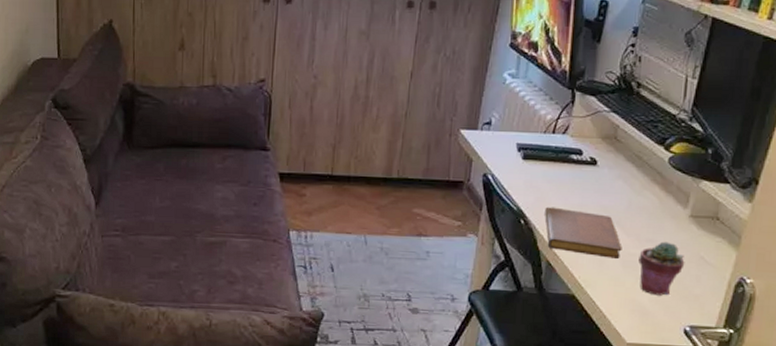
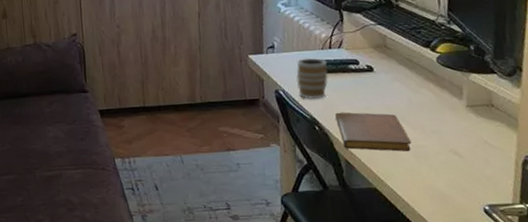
mug: none [509,140,548,189] -> present [296,58,328,99]
potted succulent: present [638,241,685,296] -> none [428,131,472,181]

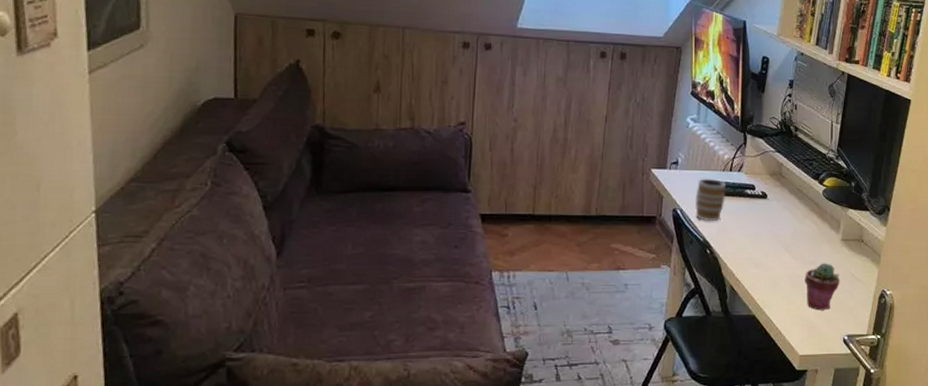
notebook: present [335,112,412,152] -> none [727,237,791,280]
potted succulent: none [428,131,472,181] -> present [805,263,840,311]

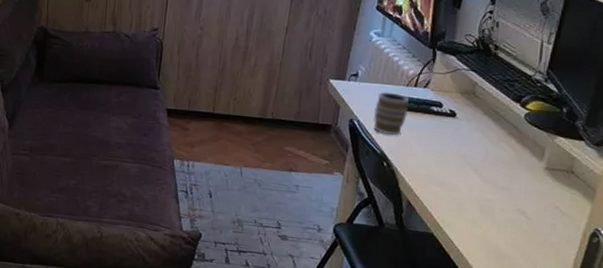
potted succulent: present [805,263,840,311] -> none [495,190,540,240]

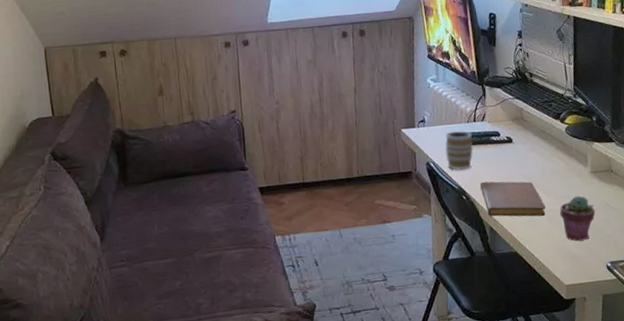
notebook: none [406,152,480,203] -> present [480,181,546,217]
potted succulent: none [495,190,540,240] -> present [559,196,596,241]

